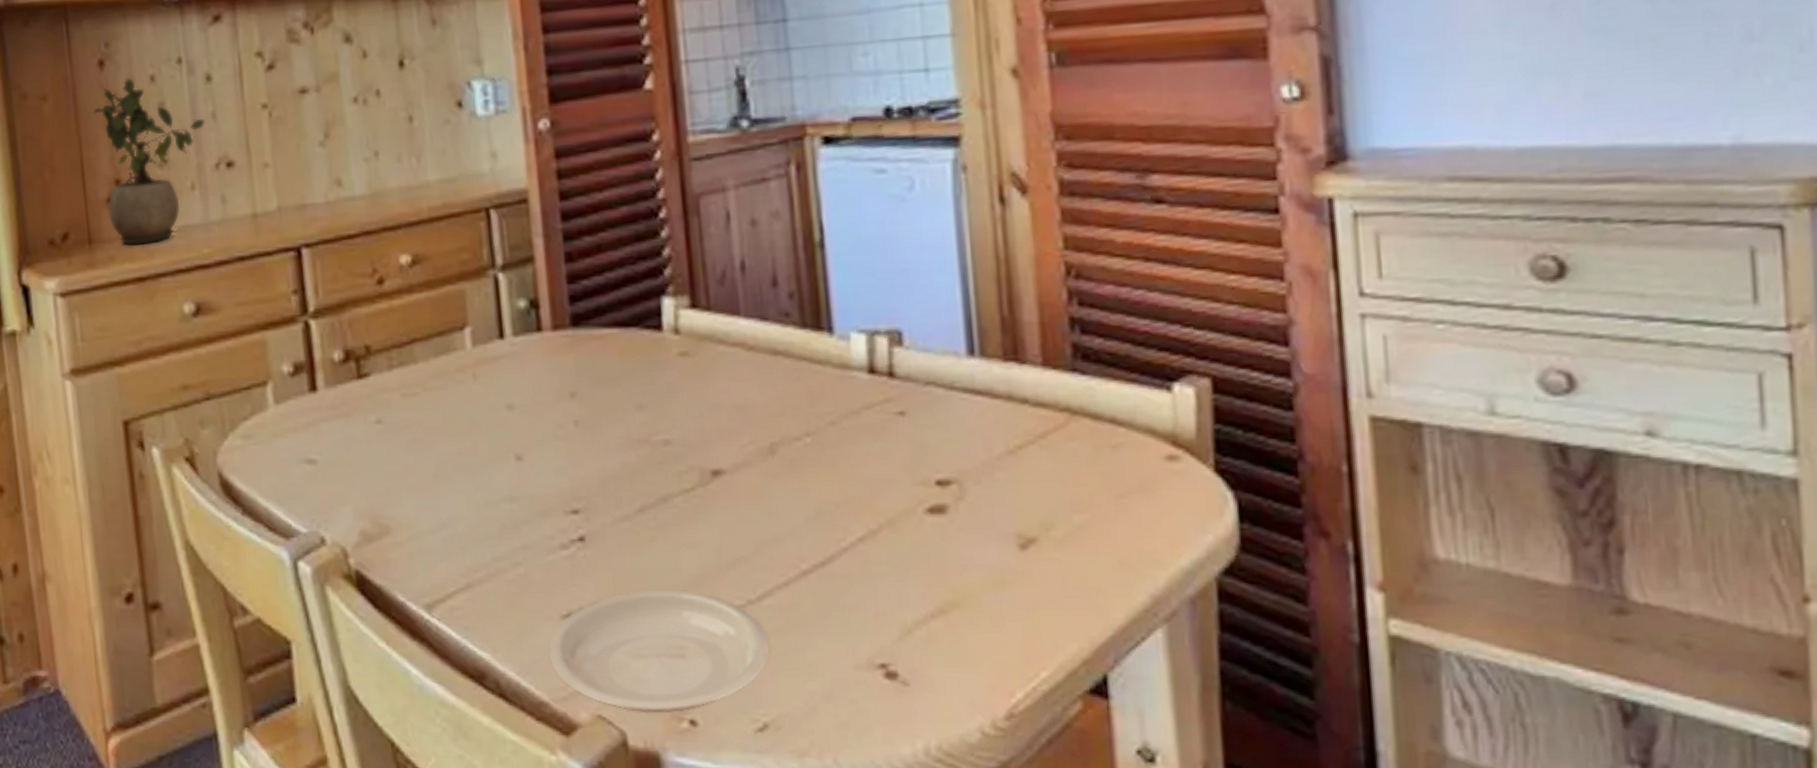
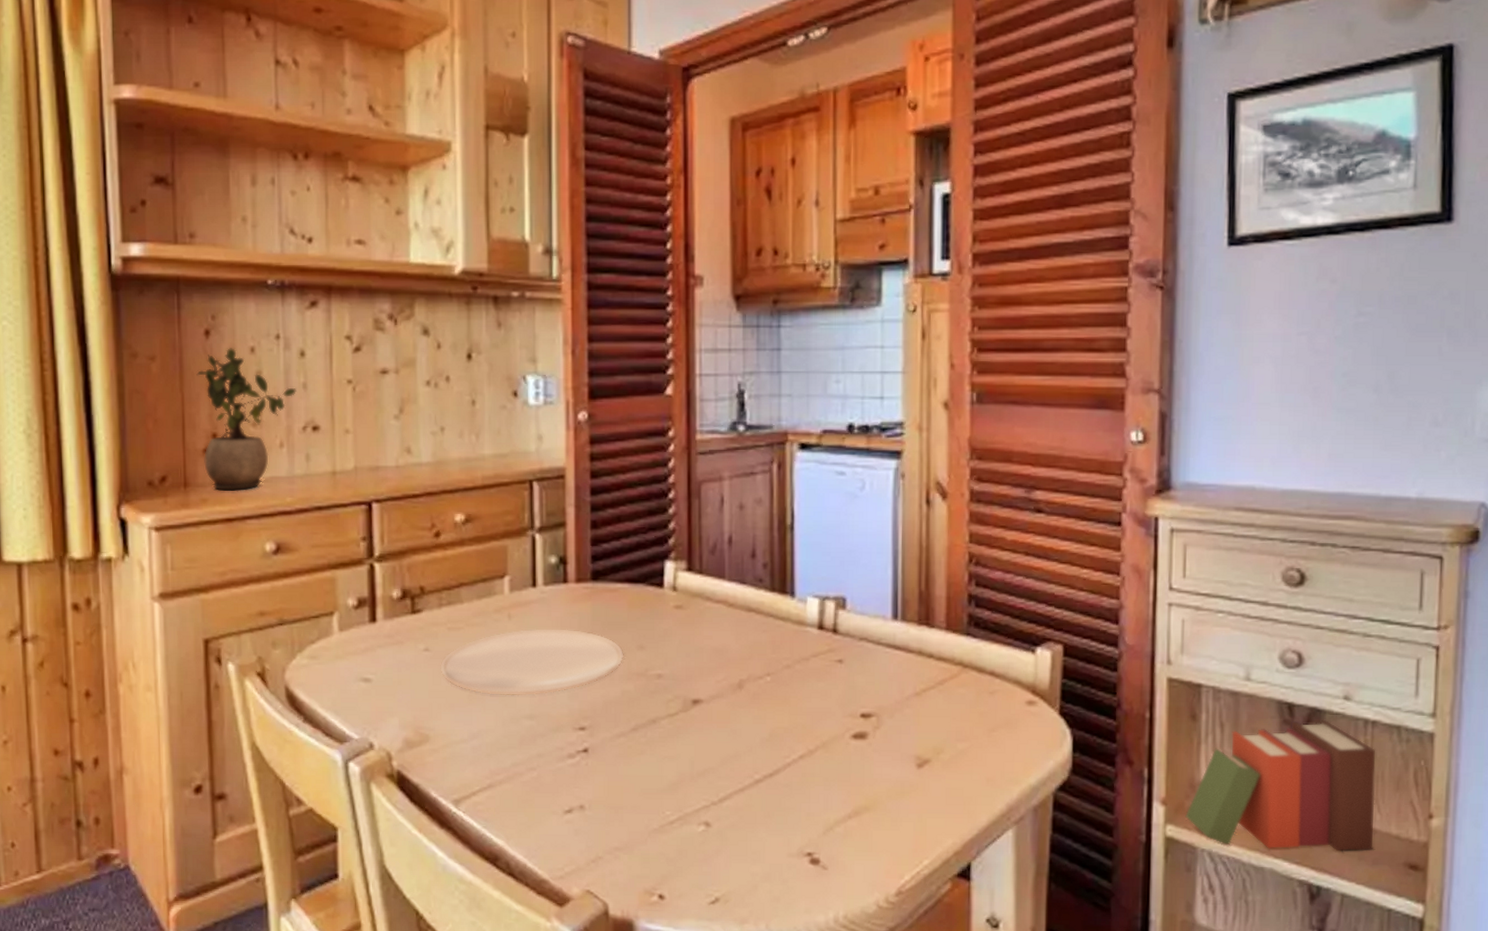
plate: none [396,388,620,474] -> present [440,628,624,695]
plate: present [548,589,770,712] -> none [551,791,725,889]
books: none [1416,465,1717,653] -> present [1185,719,1376,852]

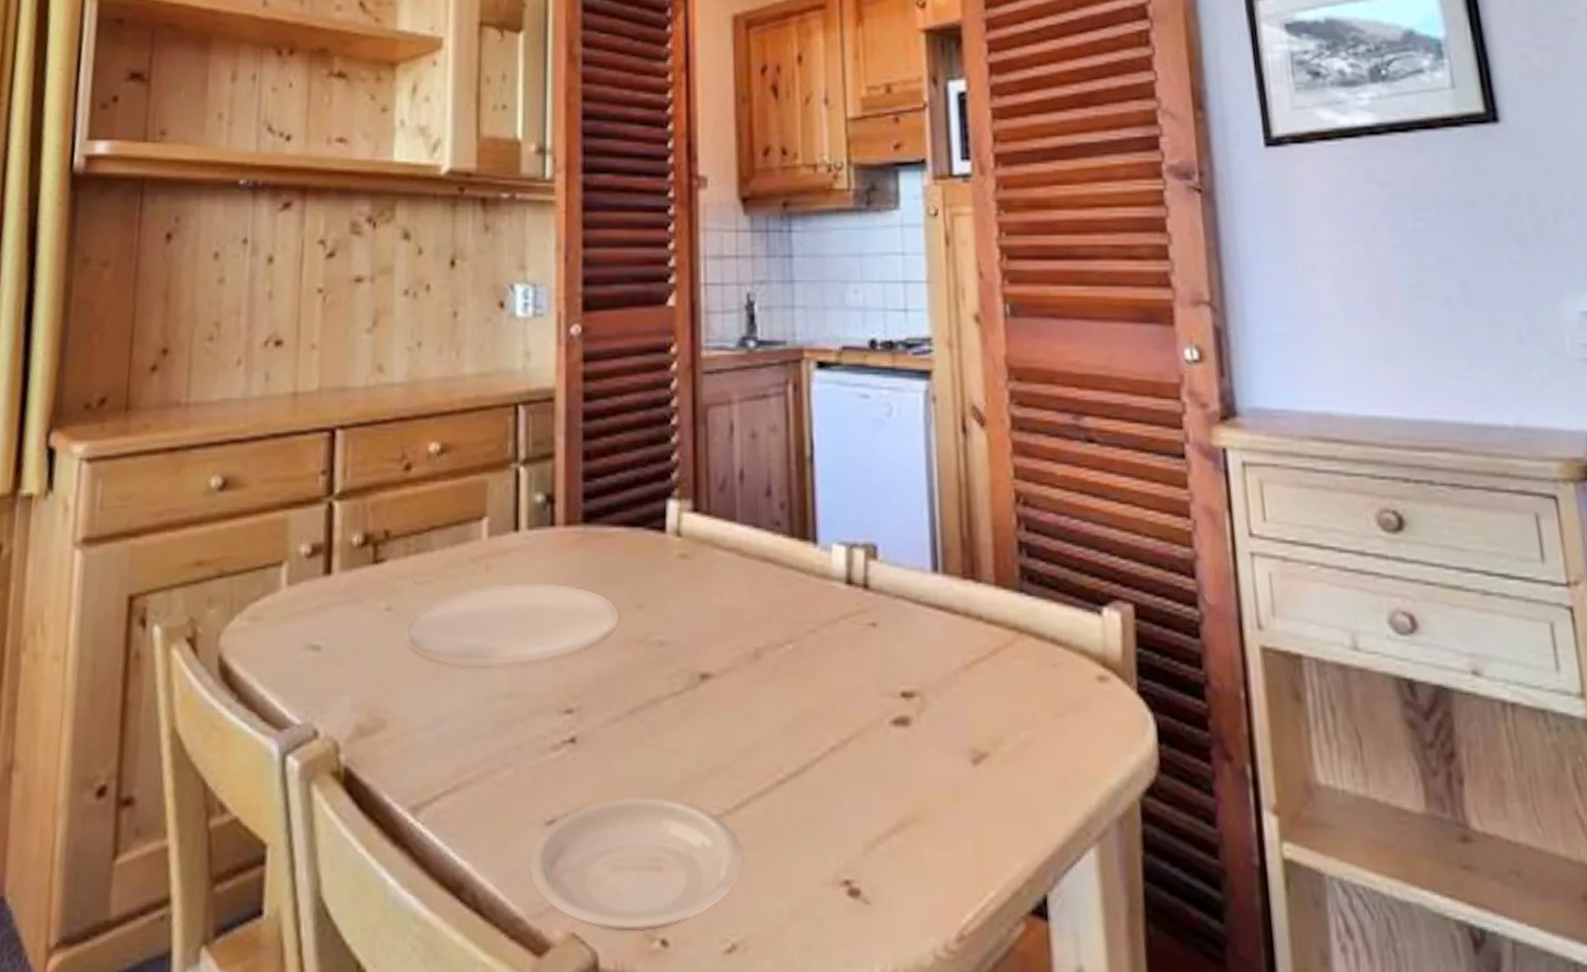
potted plant: present [196,348,296,492] -> none [150,253,261,416]
plate: none [551,791,725,889] -> present [529,795,743,931]
books: present [1185,719,1376,852] -> none [1303,701,1541,880]

